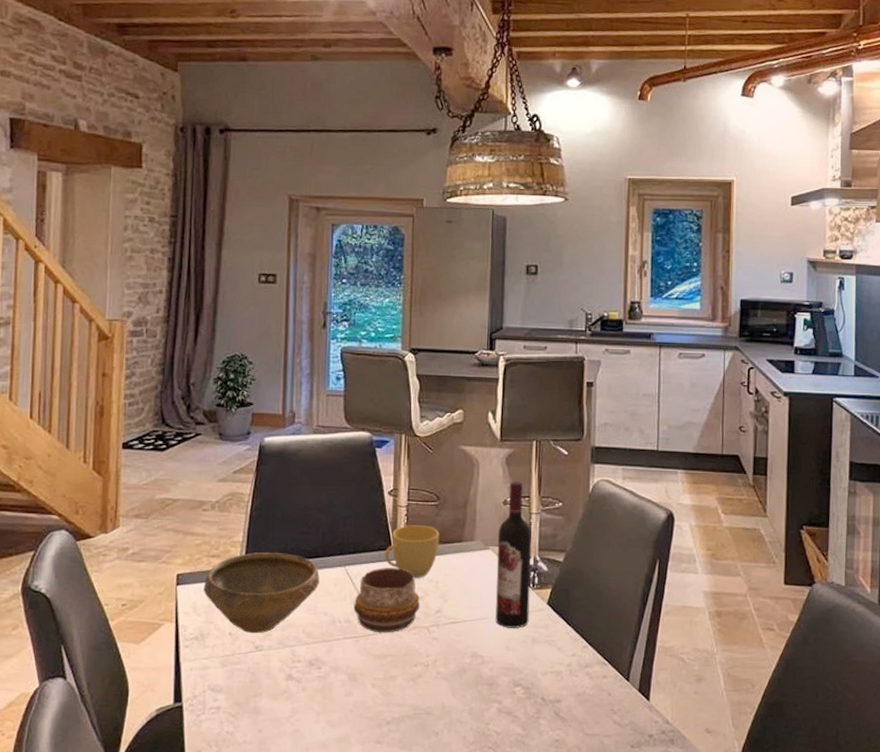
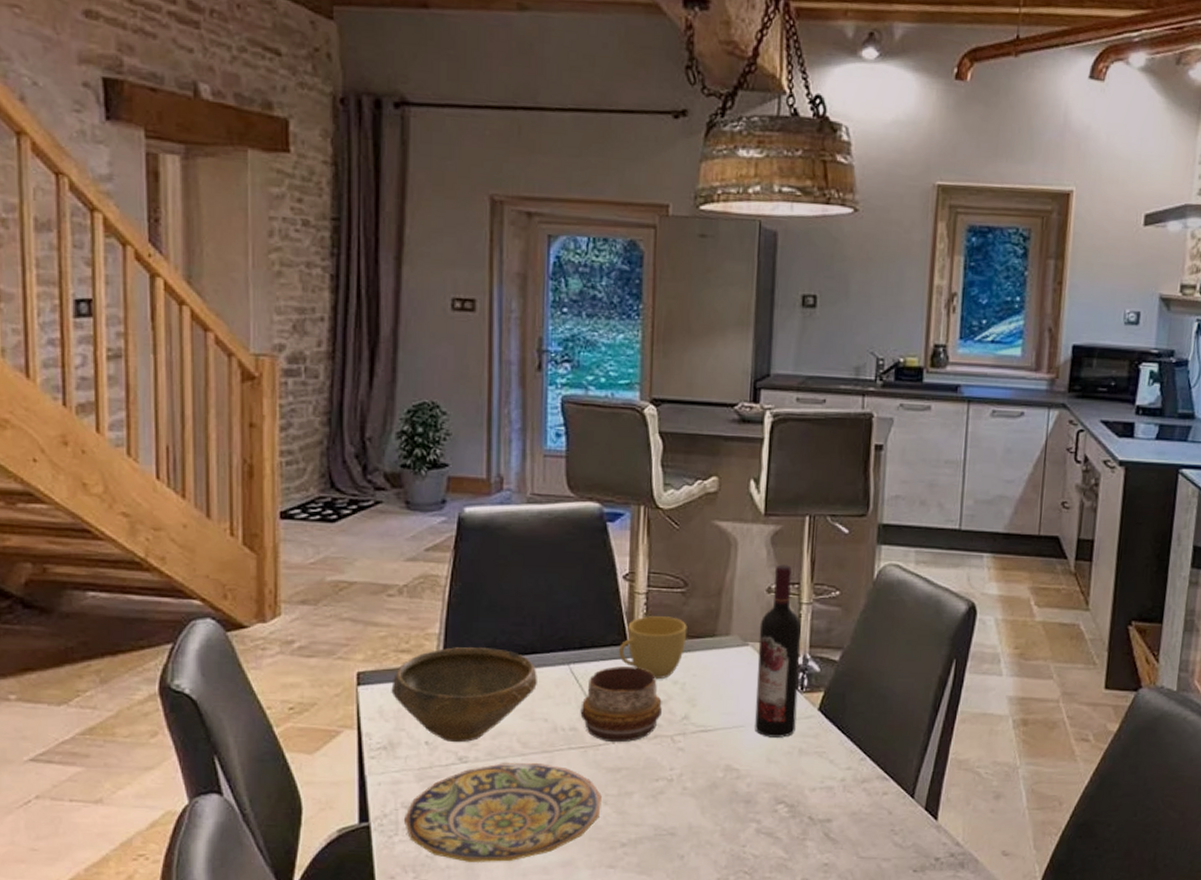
plate: none [210,651,371,738] -> present [404,763,602,862]

